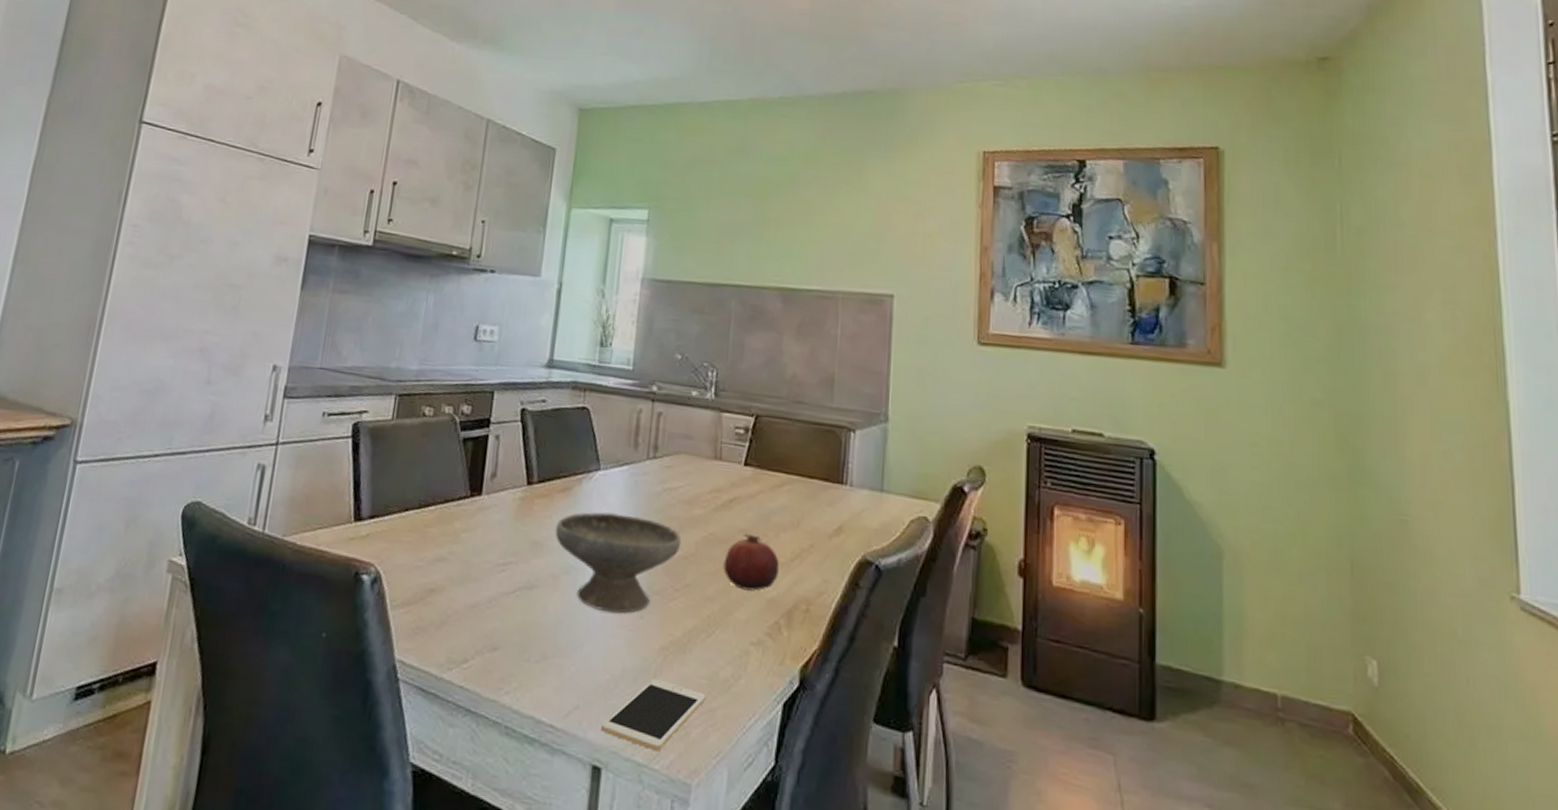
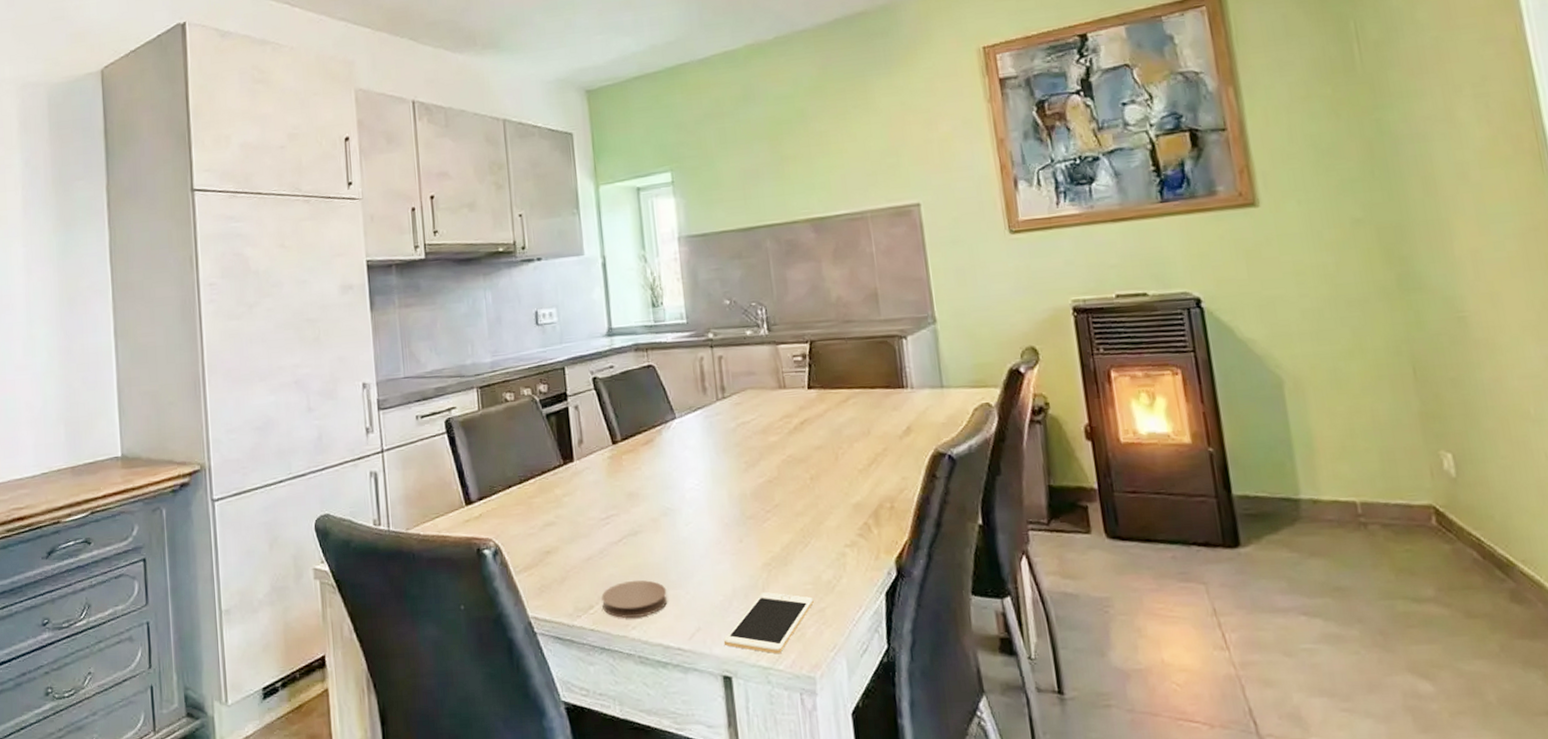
coaster: none [477,639,552,682] -> present [601,580,668,618]
bowl: present [555,511,682,614] -> none [646,453,764,543]
fruit: present [723,533,780,592] -> none [806,449,860,501]

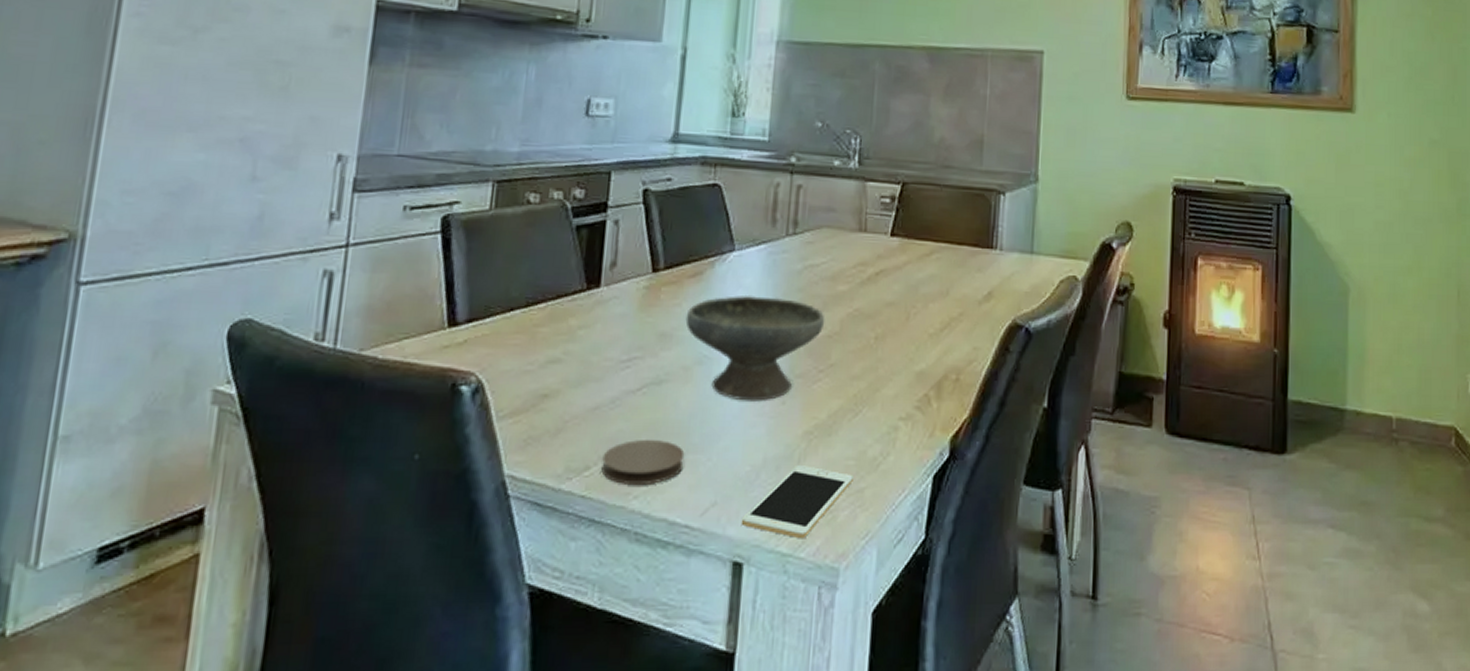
bowl: none [646,453,764,543] -> present [685,294,825,401]

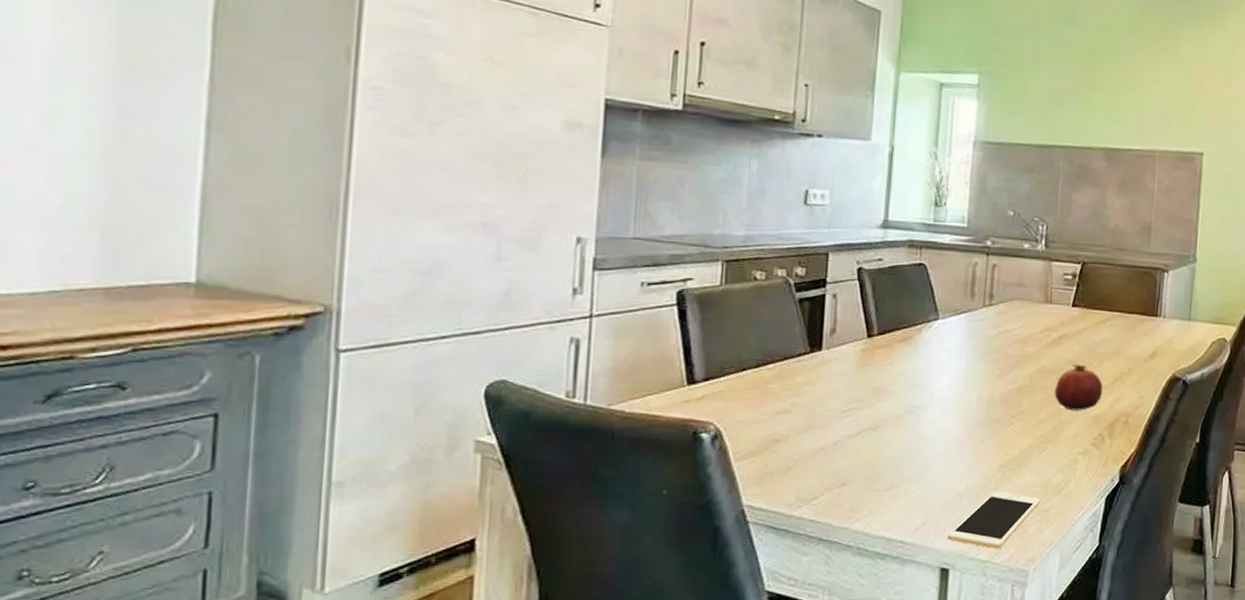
coaster: present [601,439,685,484] -> none [827,473,899,510]
bowl: present [685,294,825,401] -> none [897,355,1017,442]
fruit: none [870,307,929,366] -> present [1054,364,1103,412]

